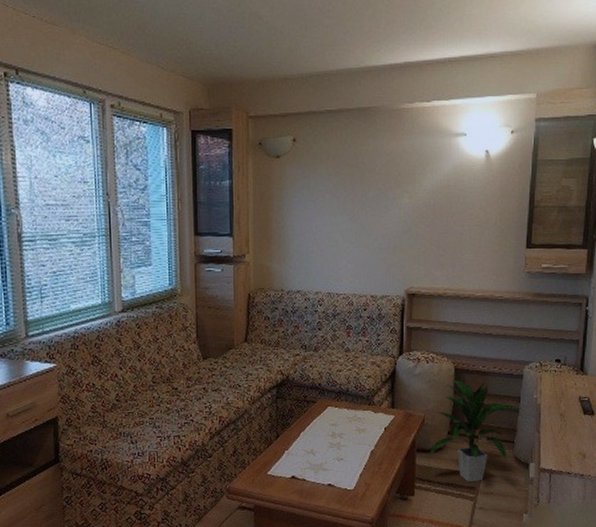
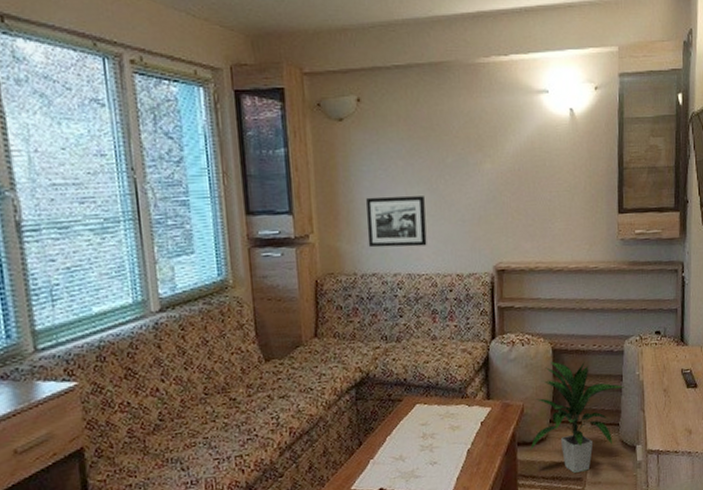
picture frame: none [295,224,346,269] -> present [366,196,427,248]

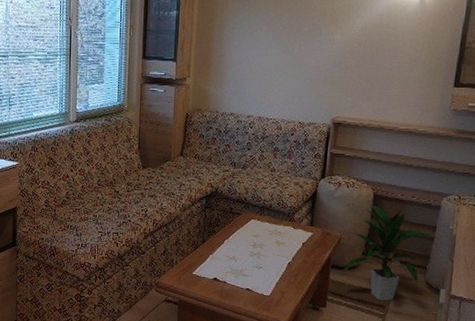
picture frame: present [366,196,427,248] -> none [230,53,281,96]

